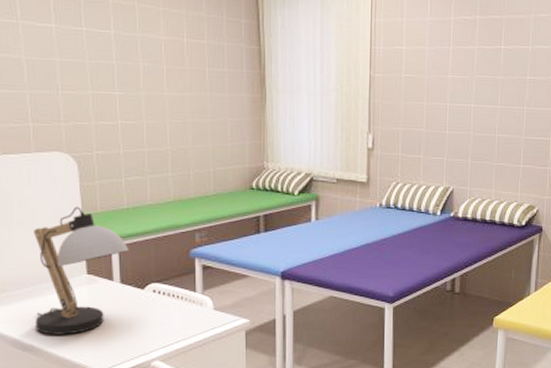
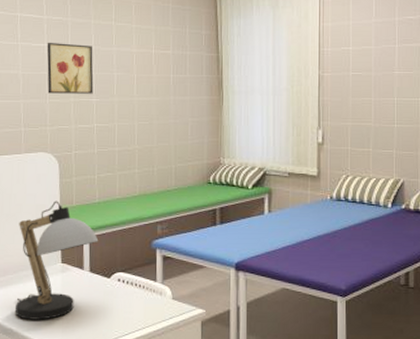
wall art: none [55,22,115,86] -> present [47,42,94,94]

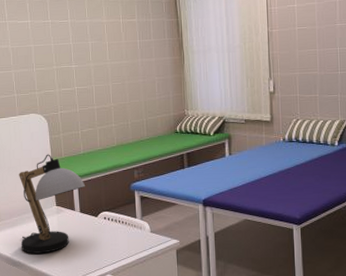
wall art: present [47,42,94,94] -> none [30,18,72,63]

